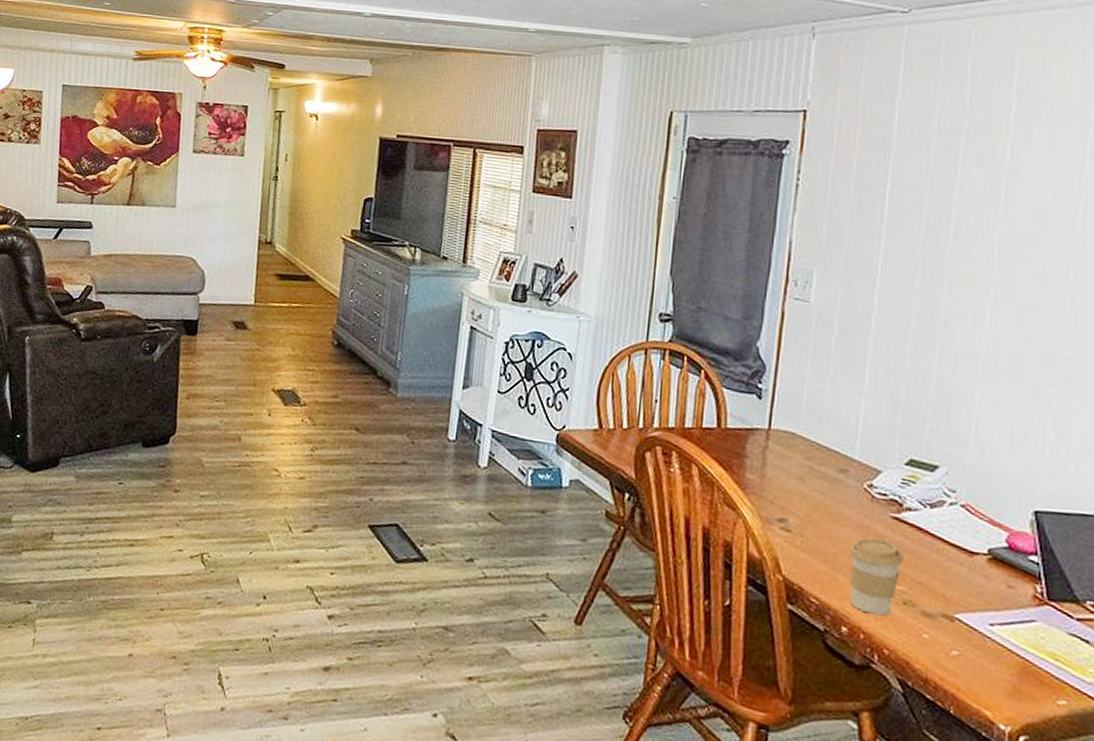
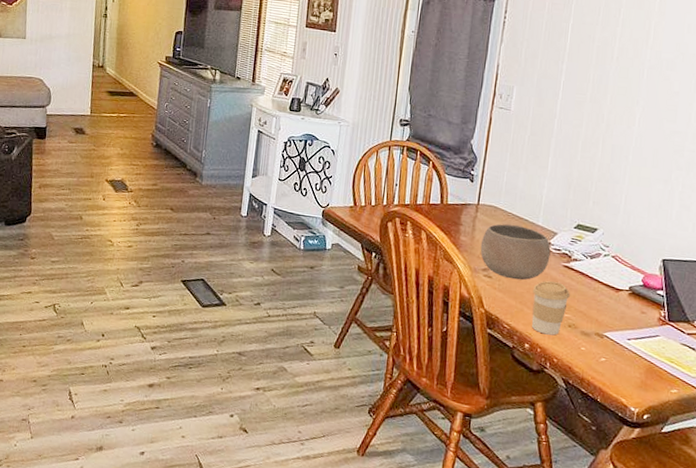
bowl: none [774,456,874,536] -> present [480,224,551,280]

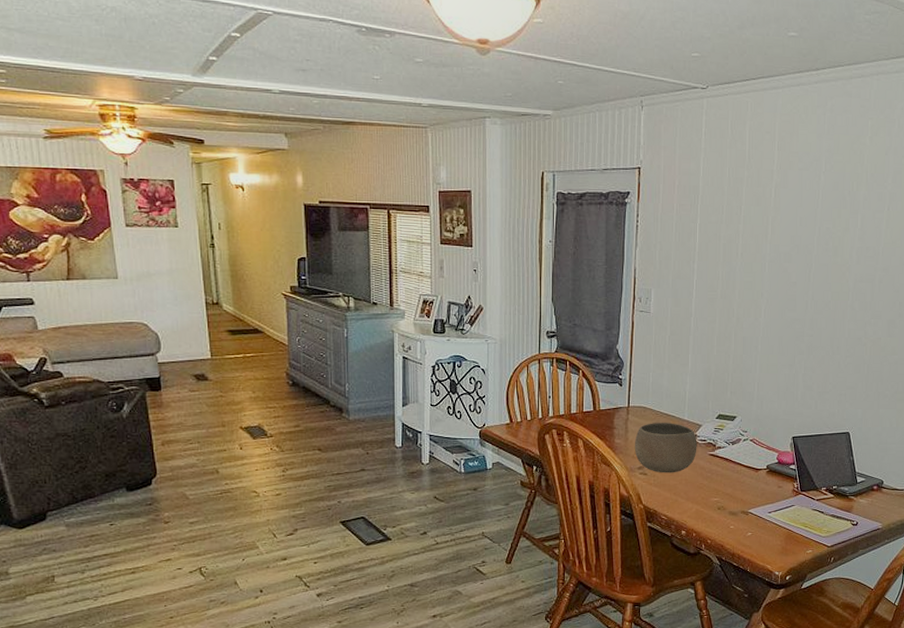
coffee cup: present [531,281,570,336] -> none [685,470,717,520]

